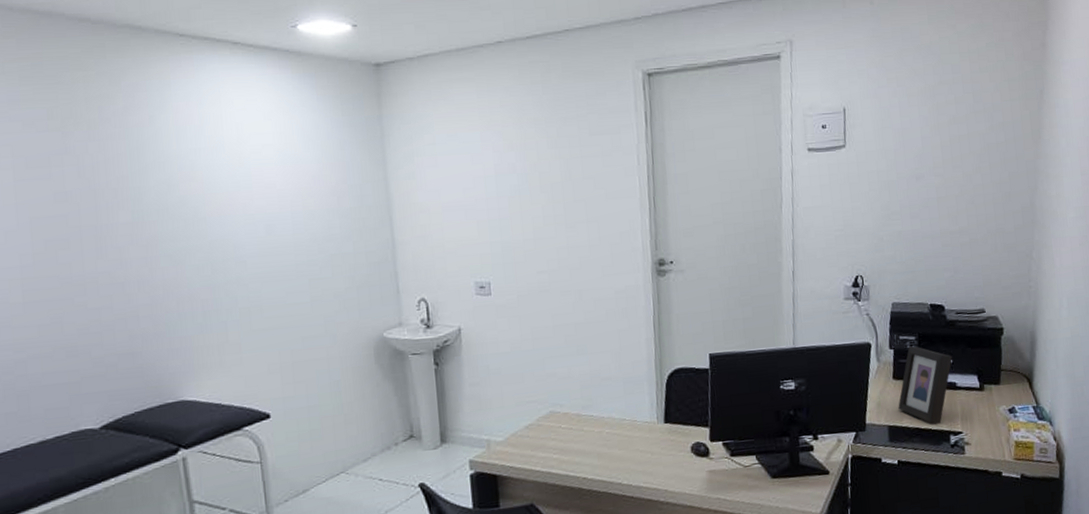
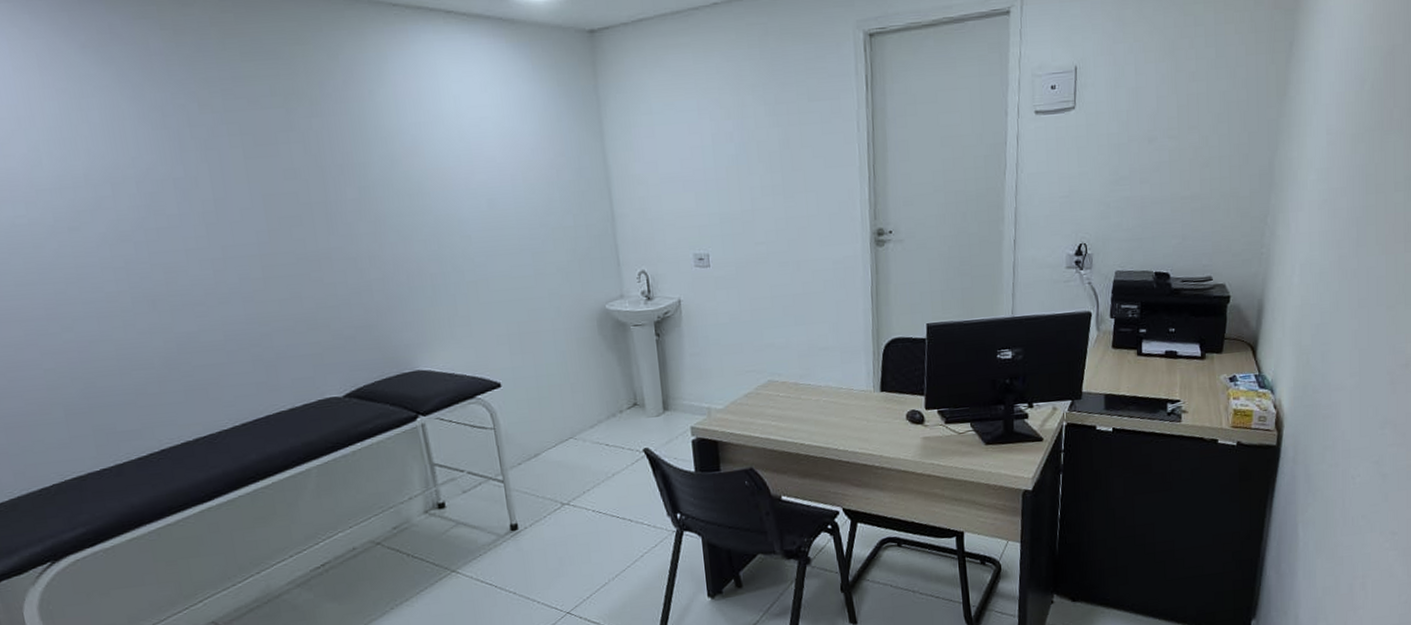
picture frame: present [898,346,953,424] -> none [1116,314,1175,392]

